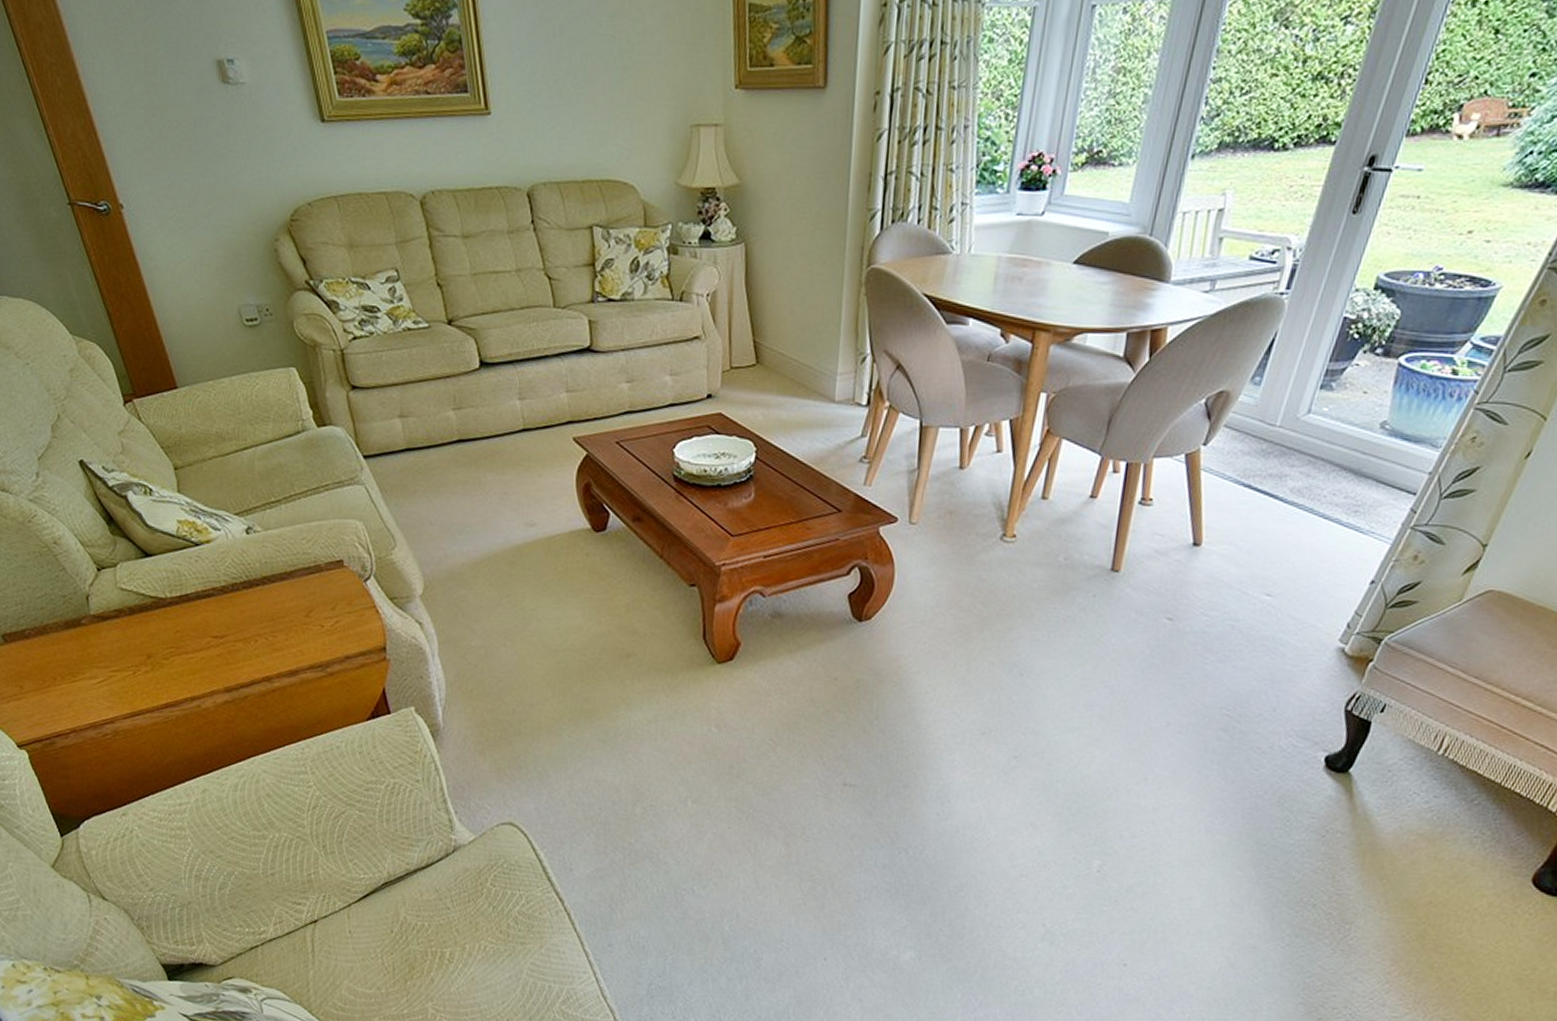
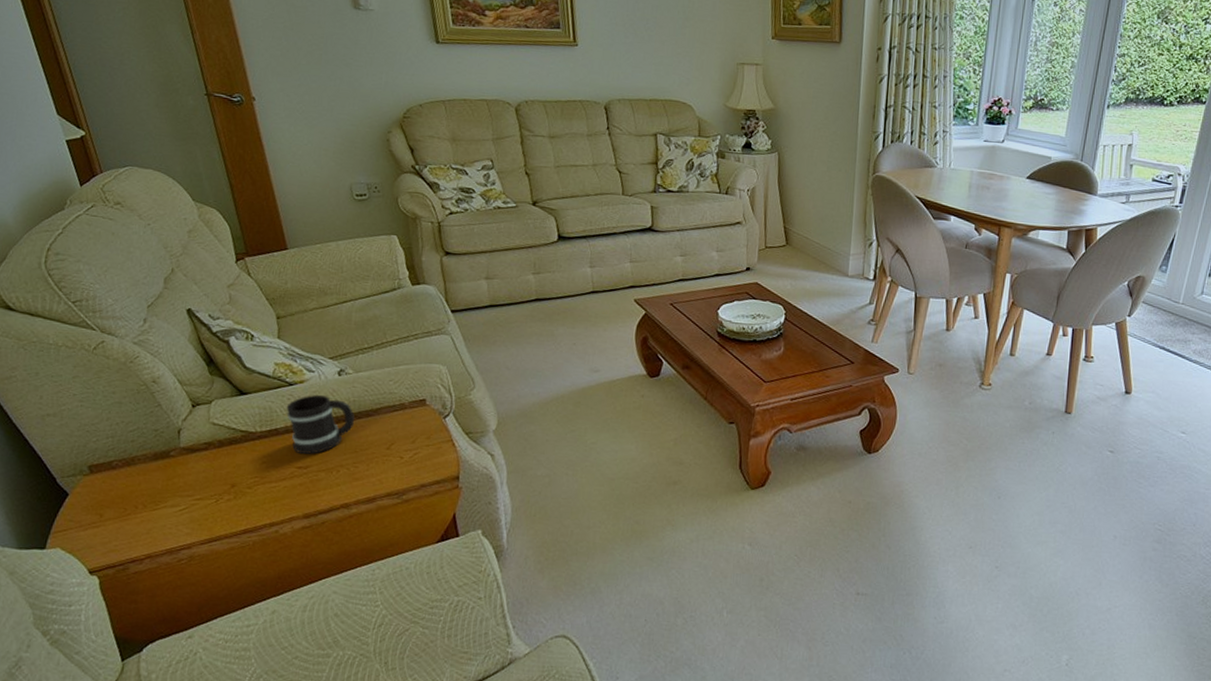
mug: none [194,555,268,622] -> present [286,394,355,454]

